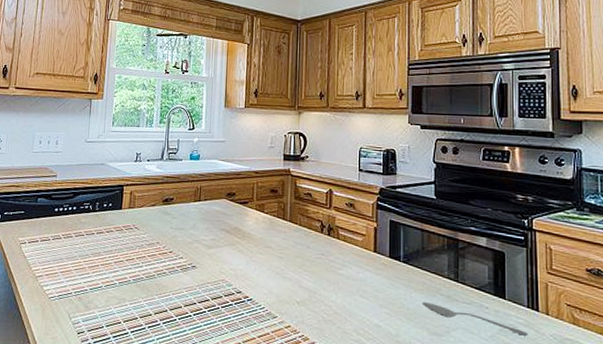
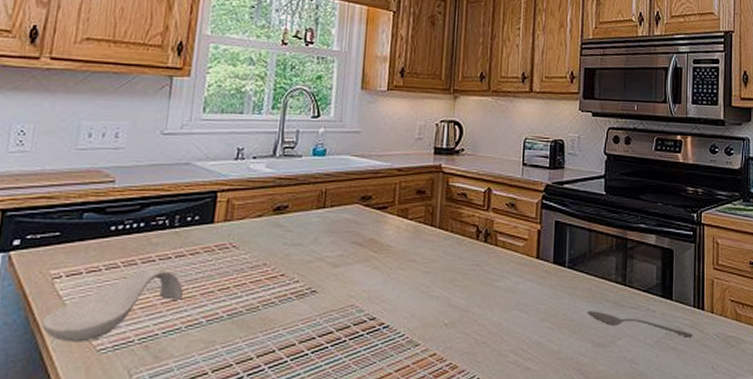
spoon rest: none [14,241,103,291] -> present [41,268,184,342]

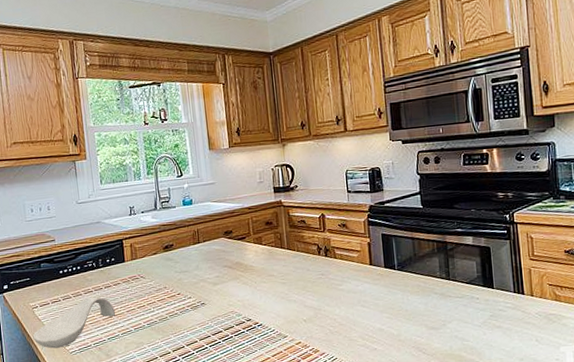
spoon: present [586,311,693,337] -> none [418,302,516,318]

